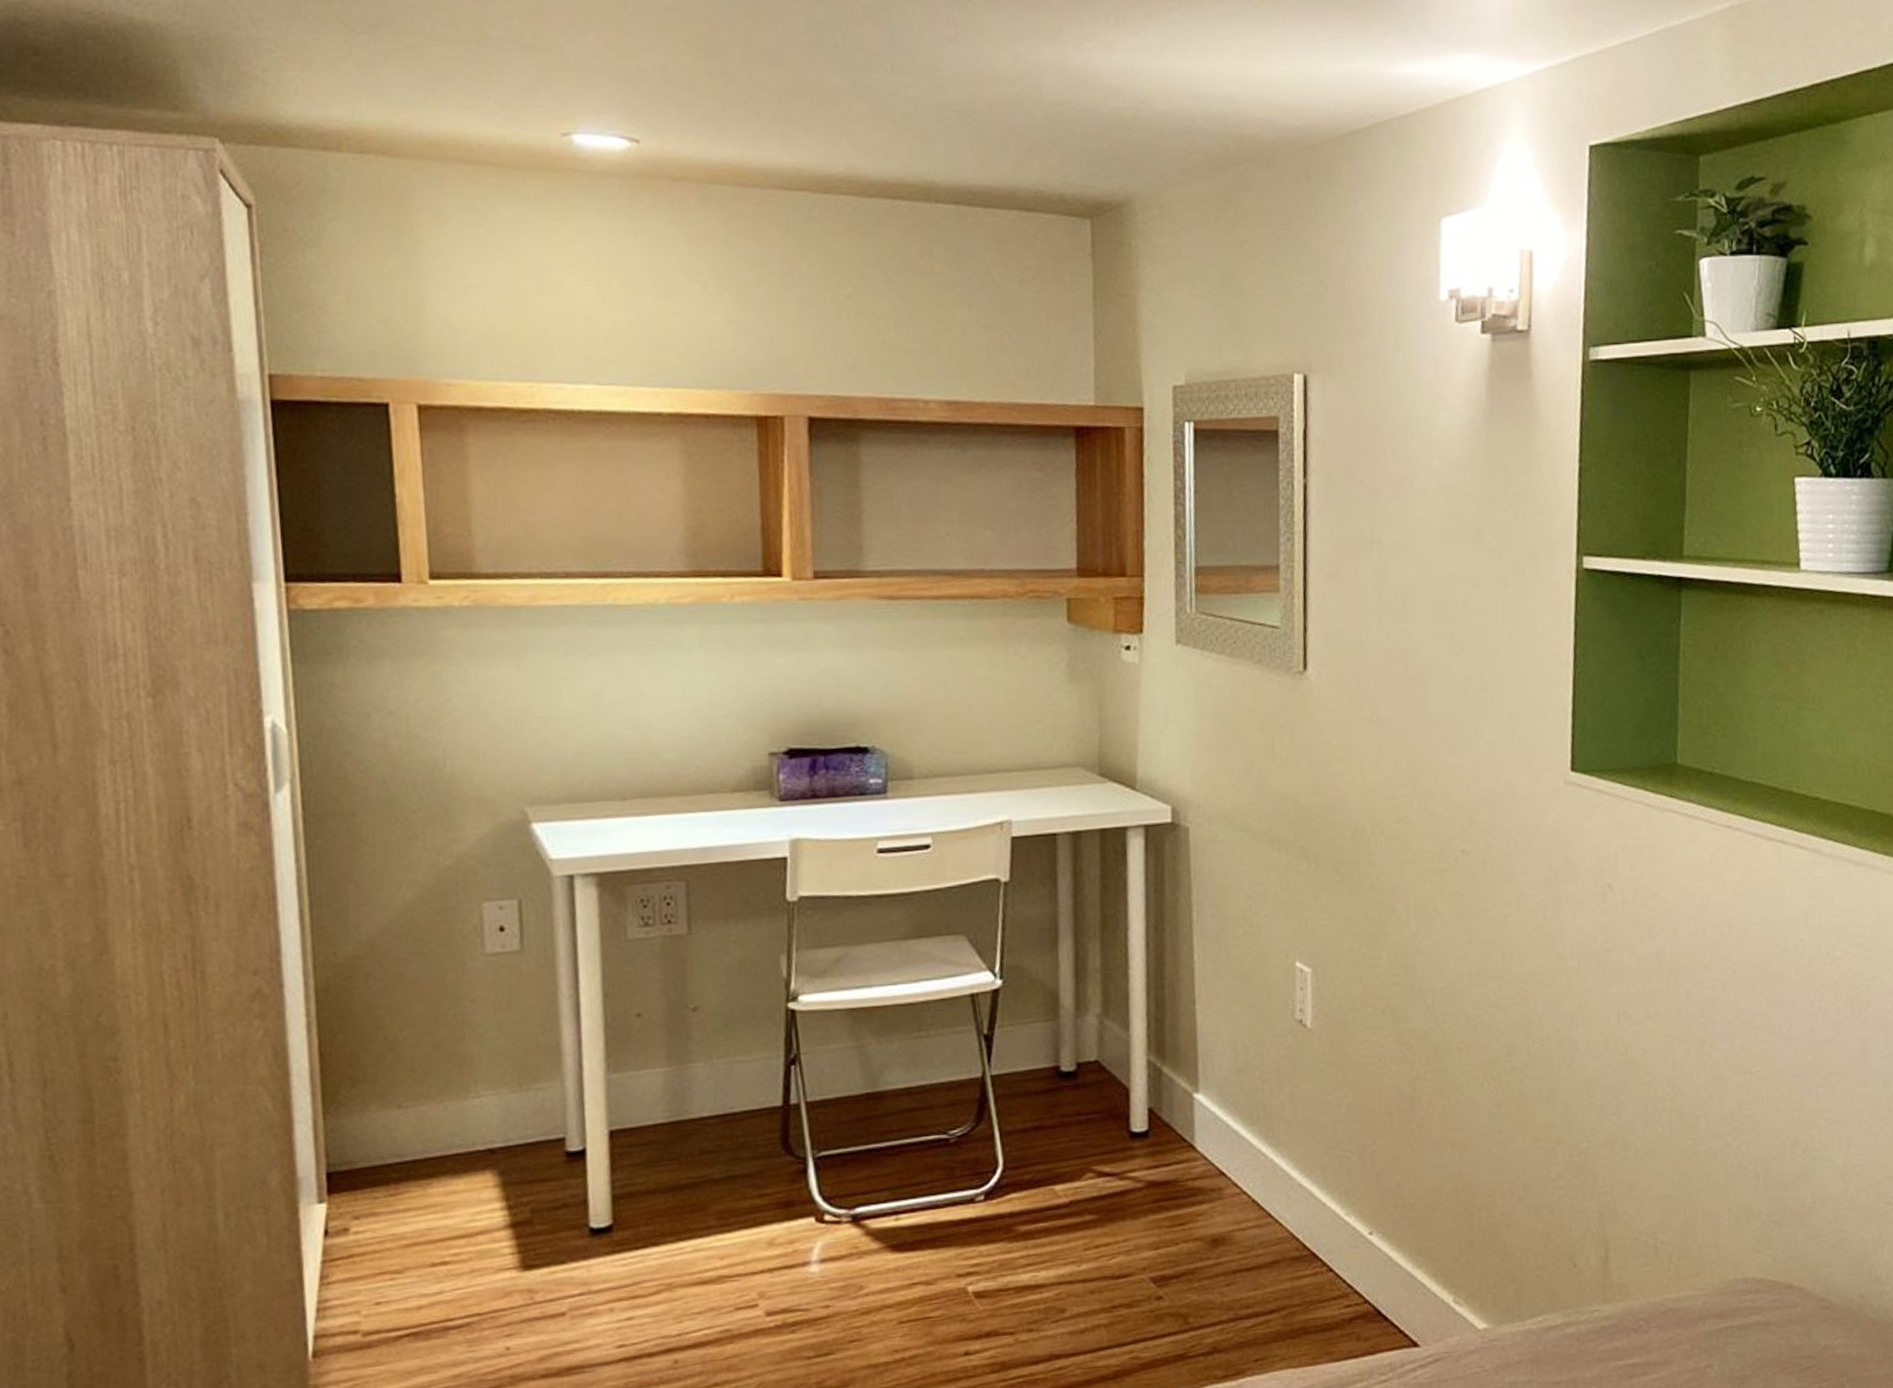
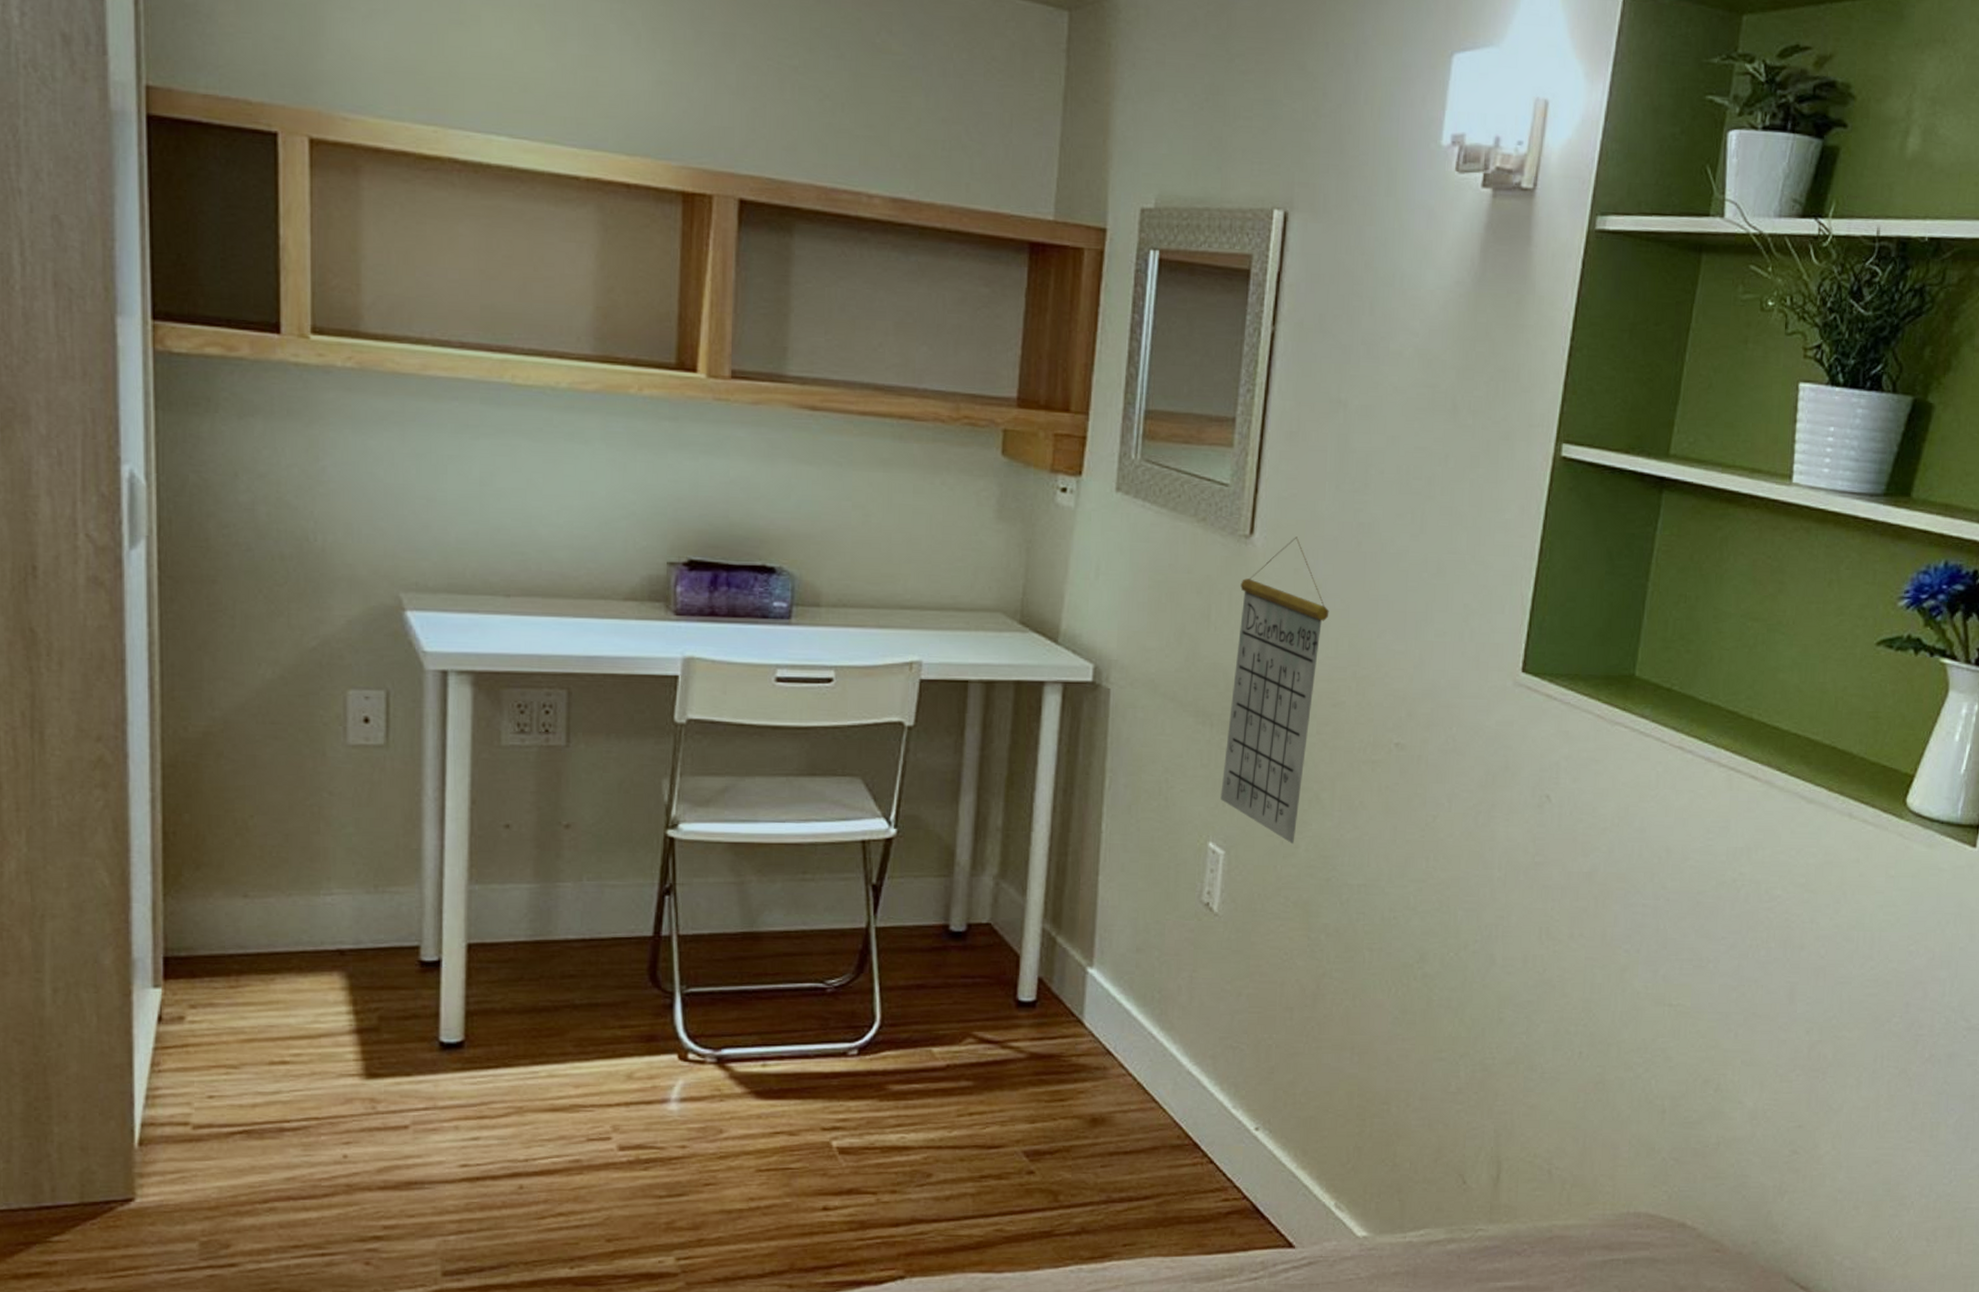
calendar: none [1300,668,1385,956] -> present [1220,536,1329,844]

